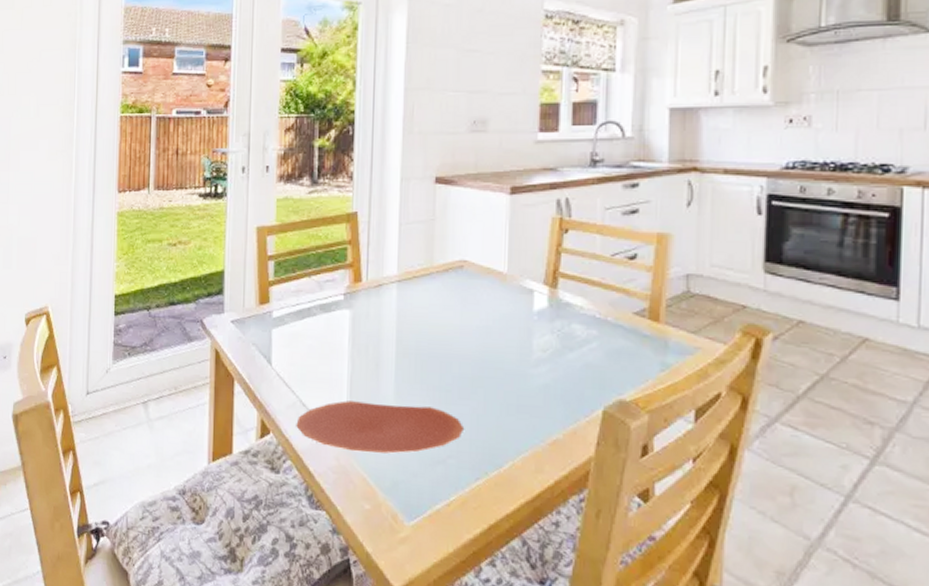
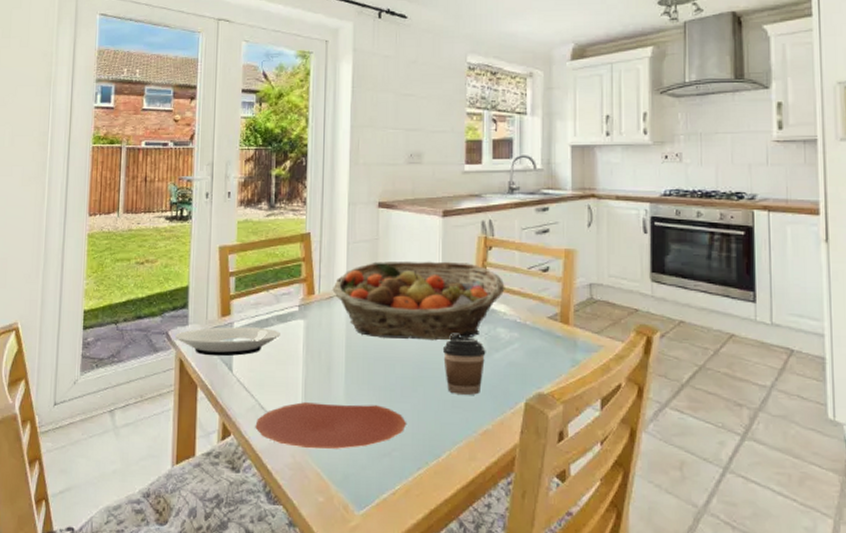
plate: none [211,315,324,348] -> present [176,327,280,356]
fruit basket: none [382,245,583,337] -> present [332,261,505,341]
coffee cup: none [508,330,558,400] -> present [443,334,486,395]

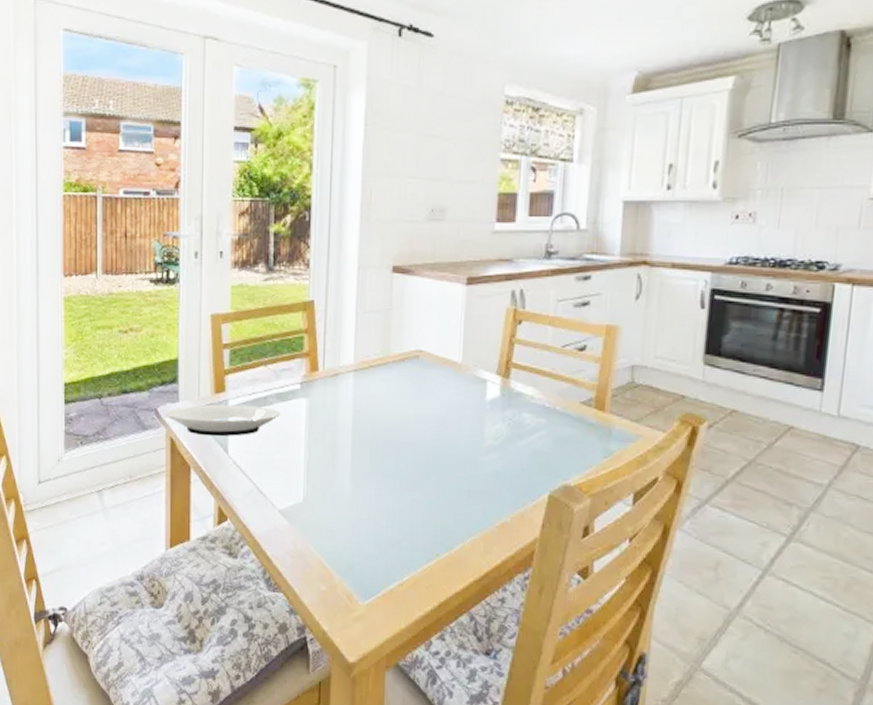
plate: present [255,402,406,449] -> none [253,487,417,538]
fruit basket: present [332,261,505,341] -> none [338,335,534,425]
coffee cup: present [443,334,486,395] -> none [460,419,509,485]

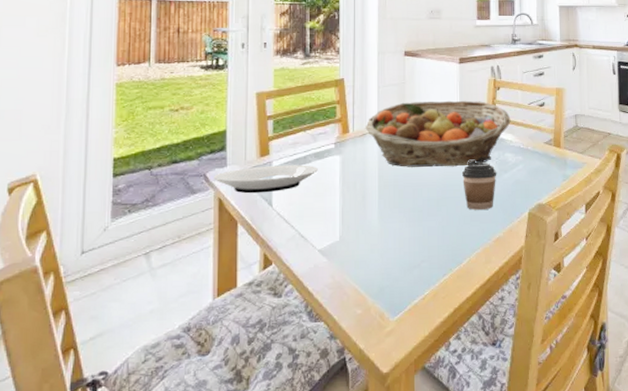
fruit basket: none [338,335,534,425] -> present [365,100,511,167]
coffee cup: none [460,419,509,485] -> present [462,160,497,210]

